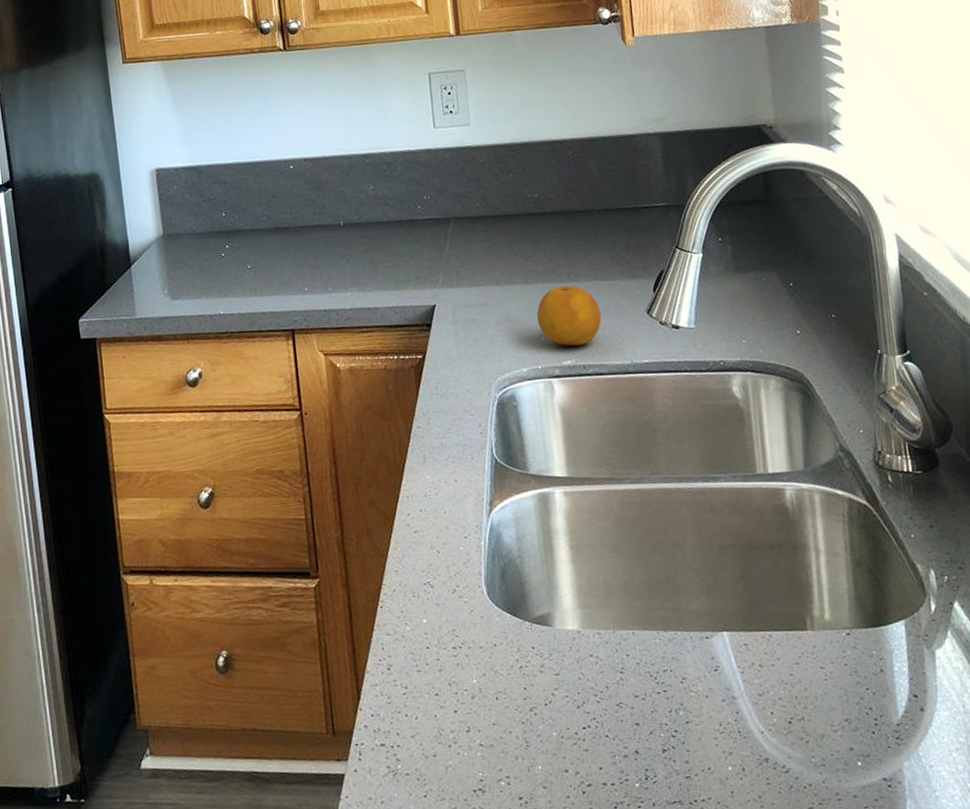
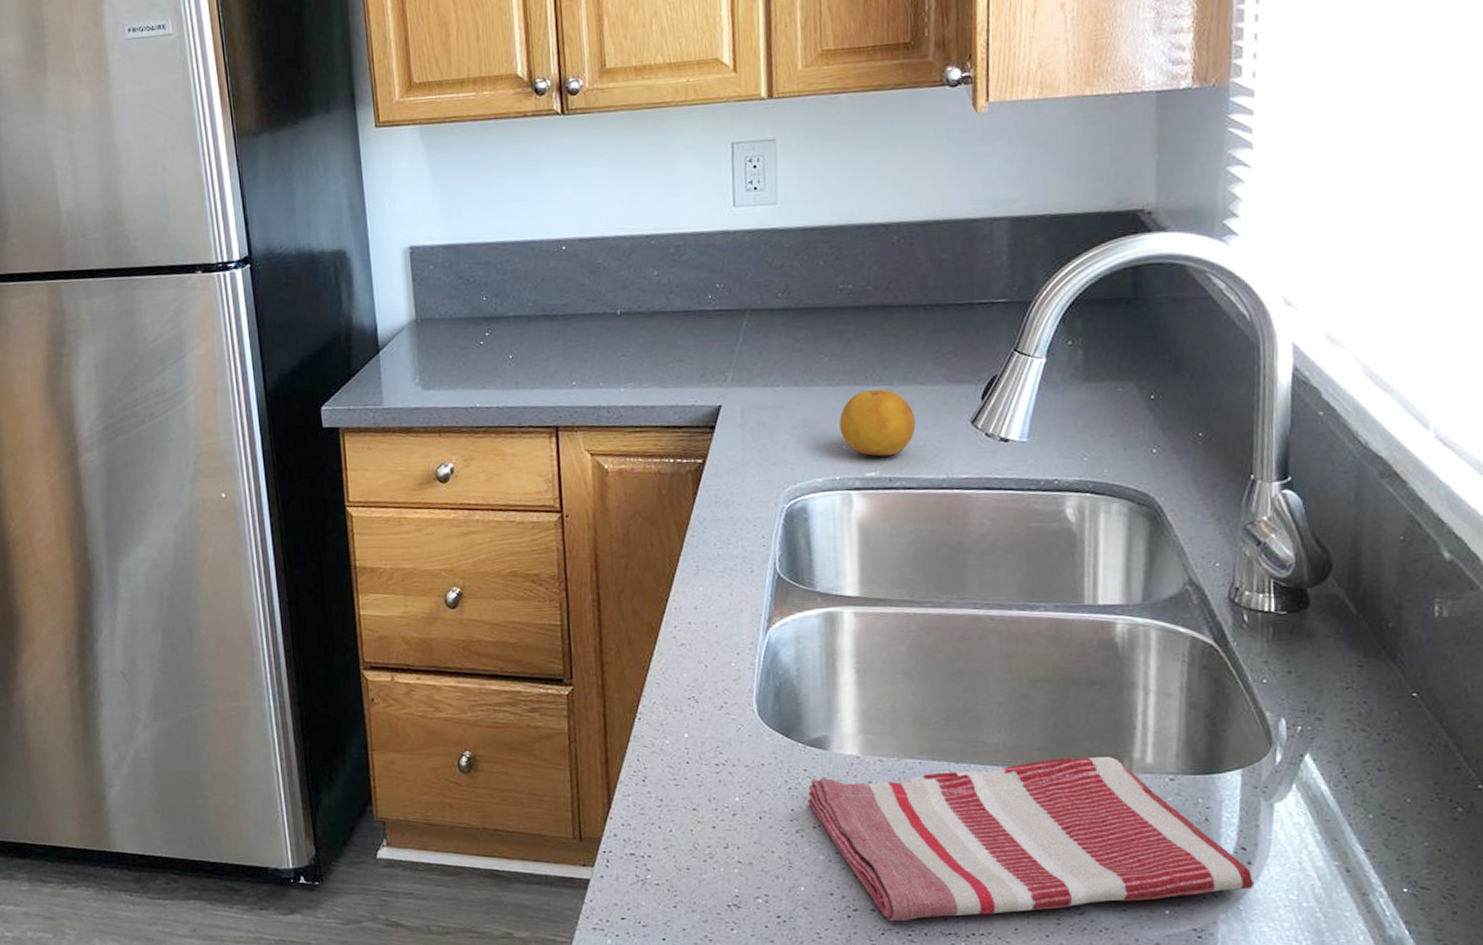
dish towel: none [537,616,929,795] -> present [807,757,1255,922]

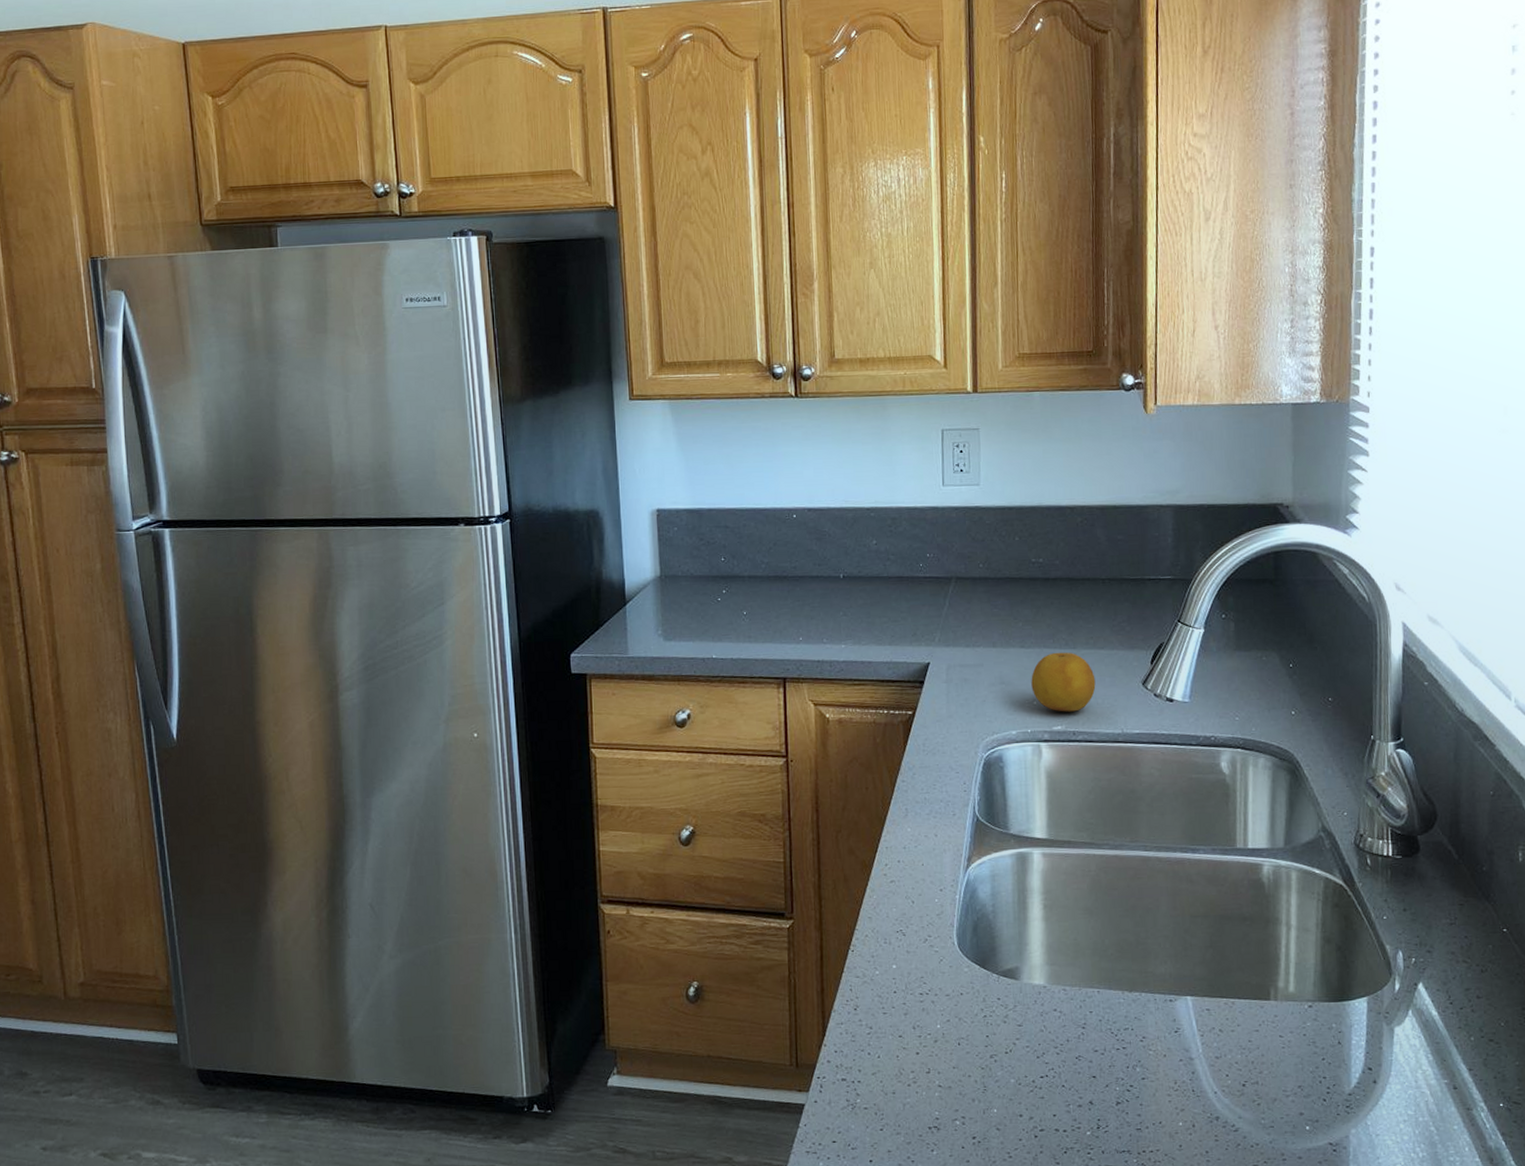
dish towel: present [807,757,1255,922] -> none [1000,986,1380,1141]

